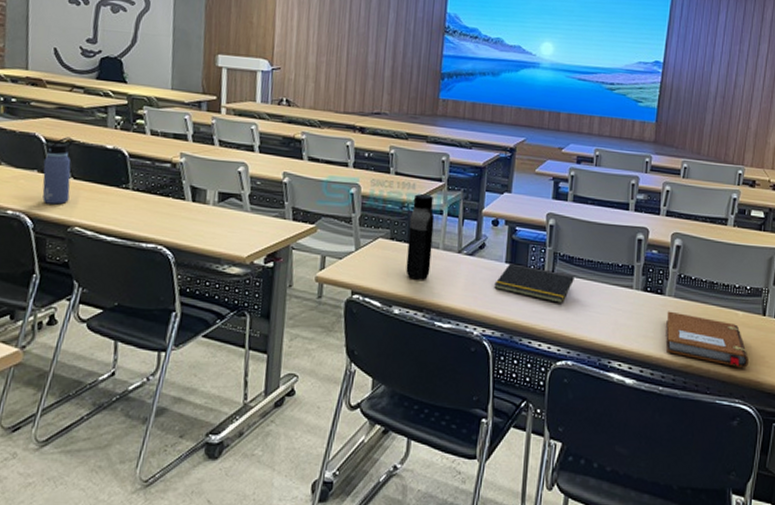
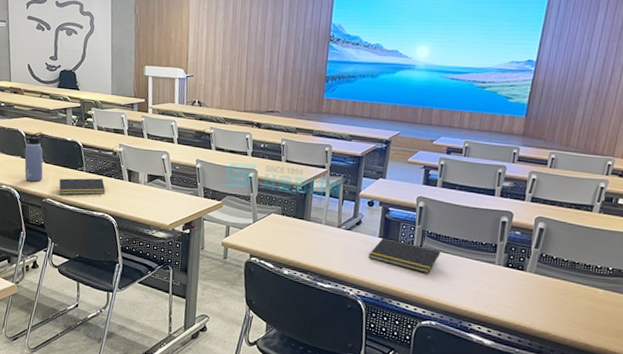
notepad: none [92,198,159,222] -> present [58,178,105,195]
water bottle: present [406,194,435,280] -> none [294,178,319,249]
notebook: present [665,311,748,368] -> none [524,285,606,339]

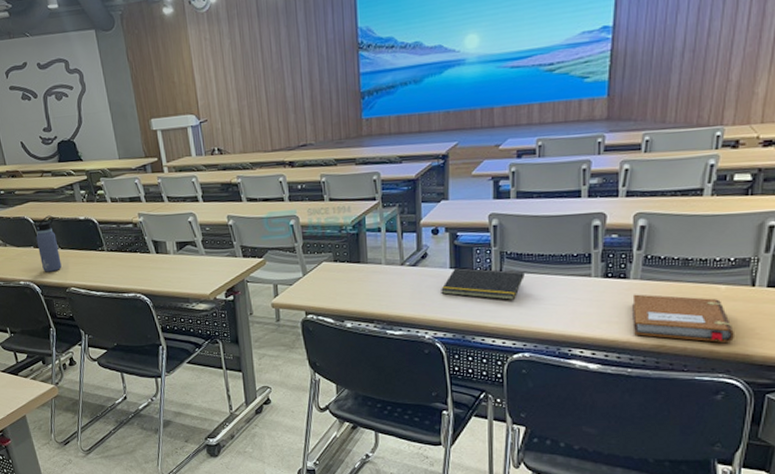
notepad: present [58,178,105,195] -> none [80,256,132,281]
notebook: none [524,285,606,339] -> present [632,294,734,343]

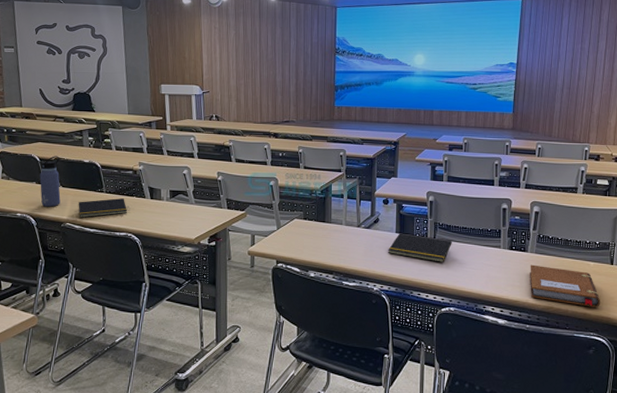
notepad: none [80,256,132,281] -> present [78,198,127,218]

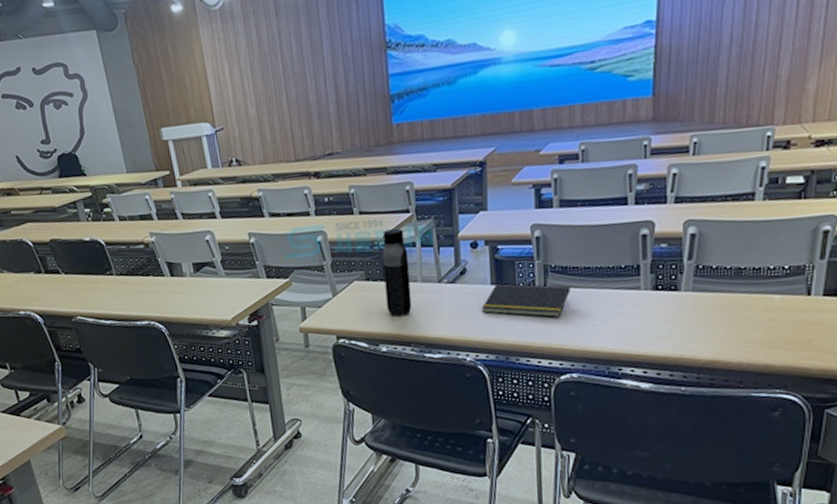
water bottle: present [39,156,61,207] -> none [35,237,66,300]
notepad: present [78,198,127,218] -> none [86,280,145,309]
water bottle: none [317,183,337,250] -> present [382,229,412,316]
notebook: present [530,264,600,307] -> none [684,306,790,356]

